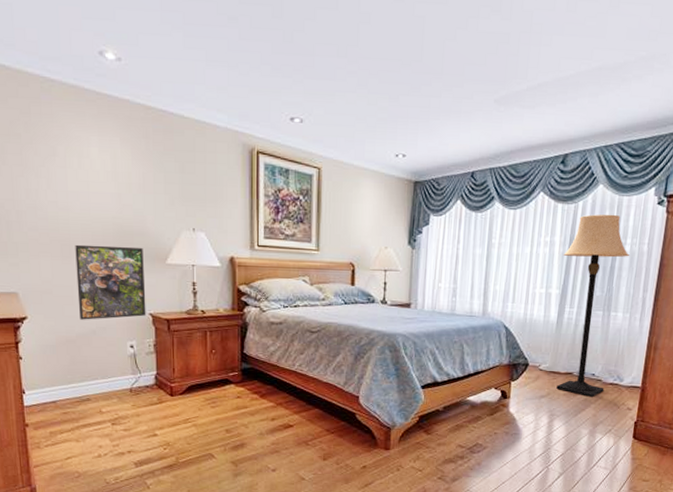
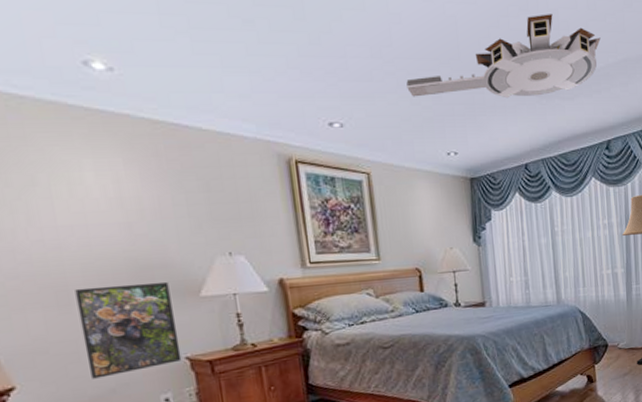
architectural model: none [366,15,576,104] -> present [406,14,601,99]

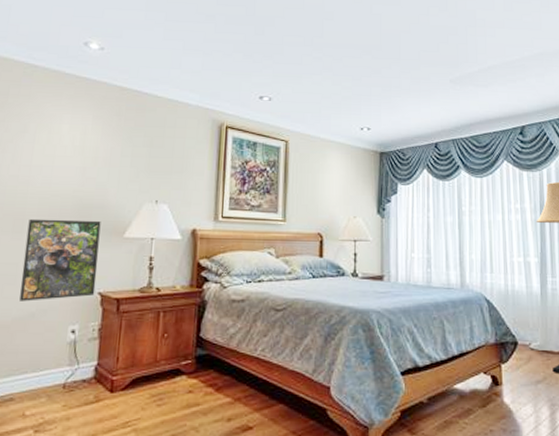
architectural model: present [406,14,601,99] -> none [331,13,517,83]

